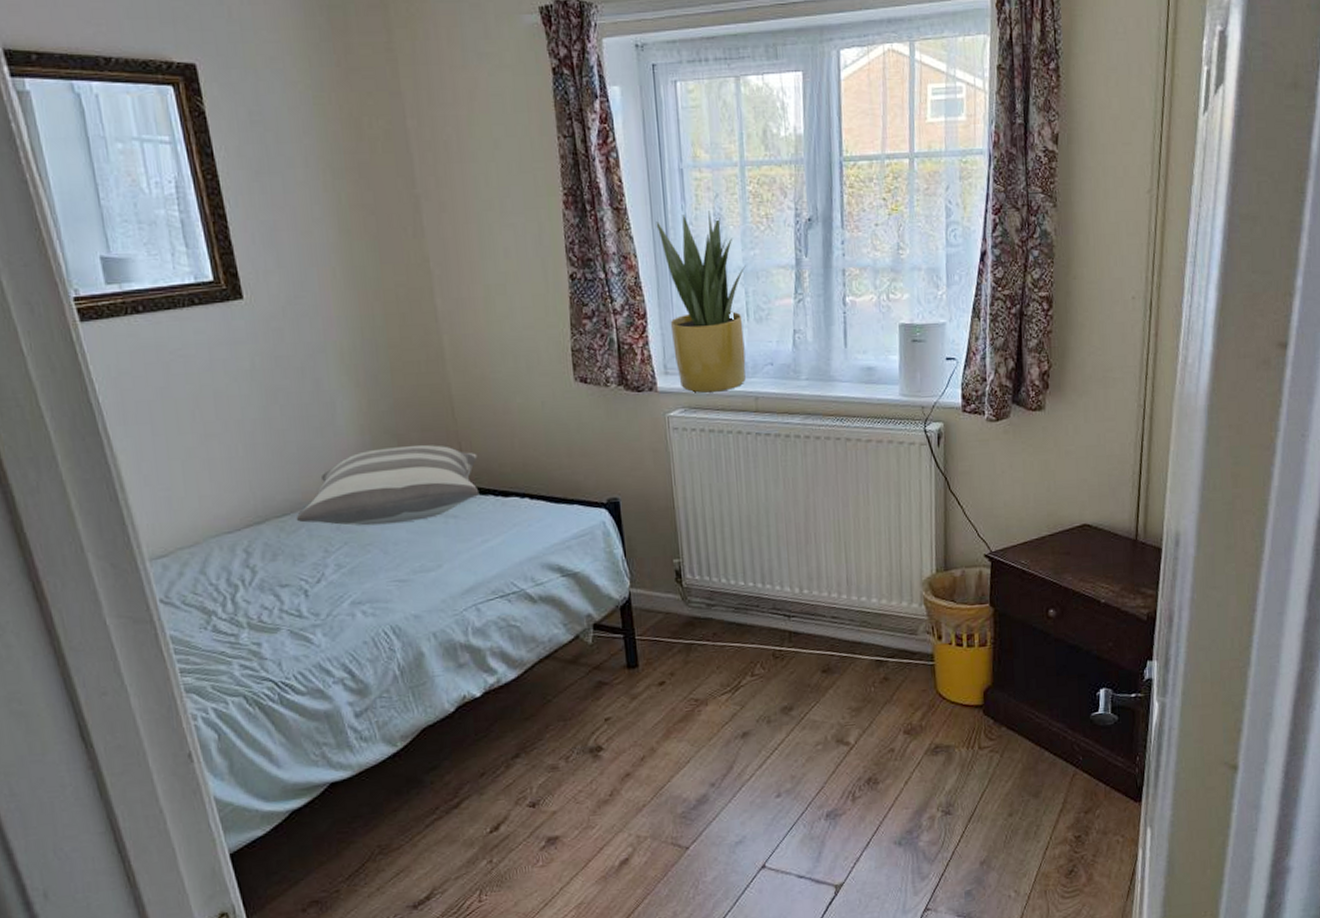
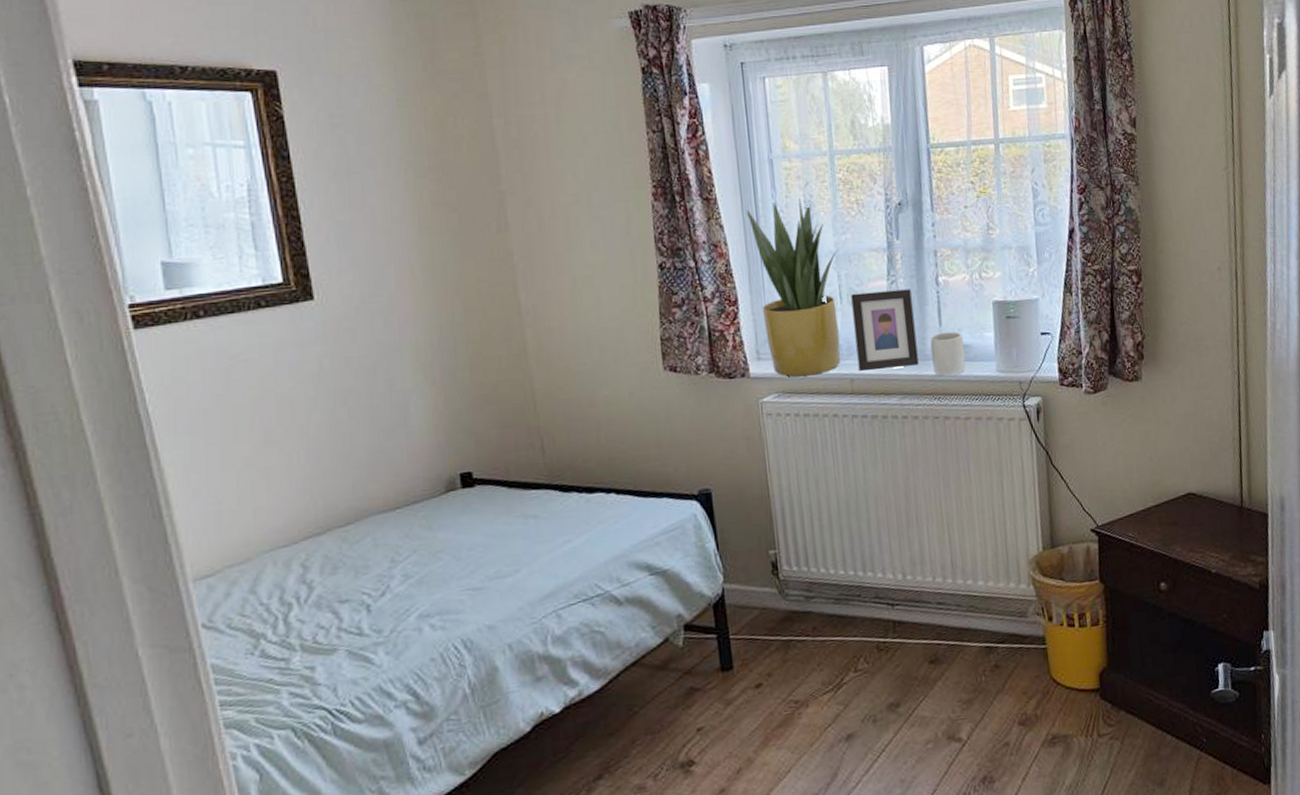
pillow: present [296,444,480,526] -> none [360,442,562,532]
picture frame: none [758,308,823,390] -> present [851,289,919,372]
mug: none [834,353,870,398] -> present [930,331,966,377]

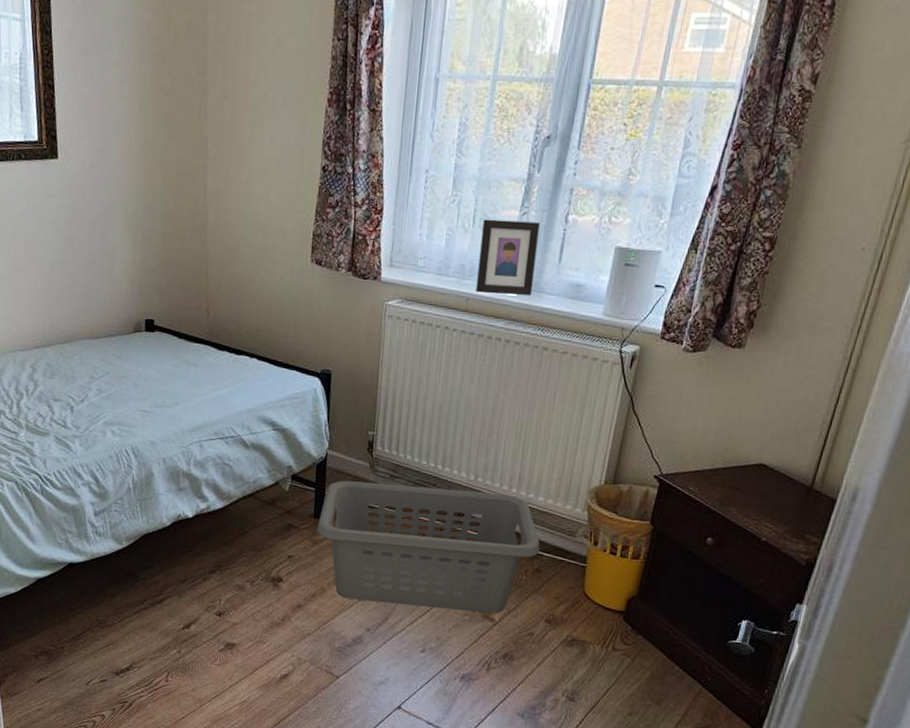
laundry basket: none [727,586,994,764] -> present [317,480,540,613]
planter: present [746,198,841,377] -> none [401,120,480,289]
mug: present [930,331,966,377] -> none [543,269,578,311]

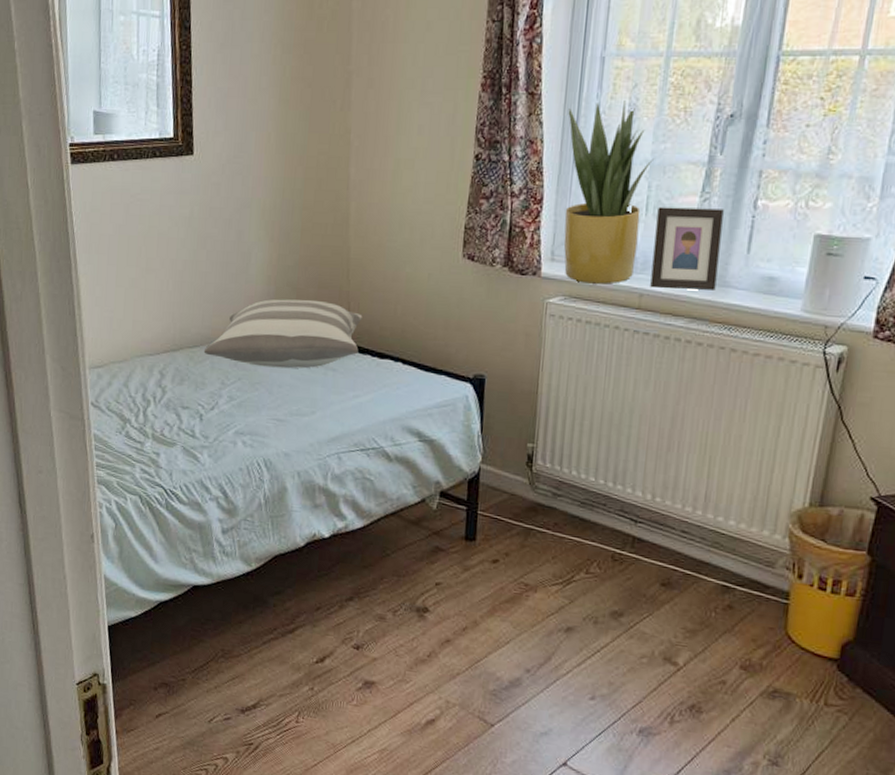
pillow: none [73,298,221,364] -> present [203,299,363,369]
laundry basket: present [317,480,540,613] -> none [468,498,732,657]
planter: none [401,120,480,289] -> present [563,100,654,284]

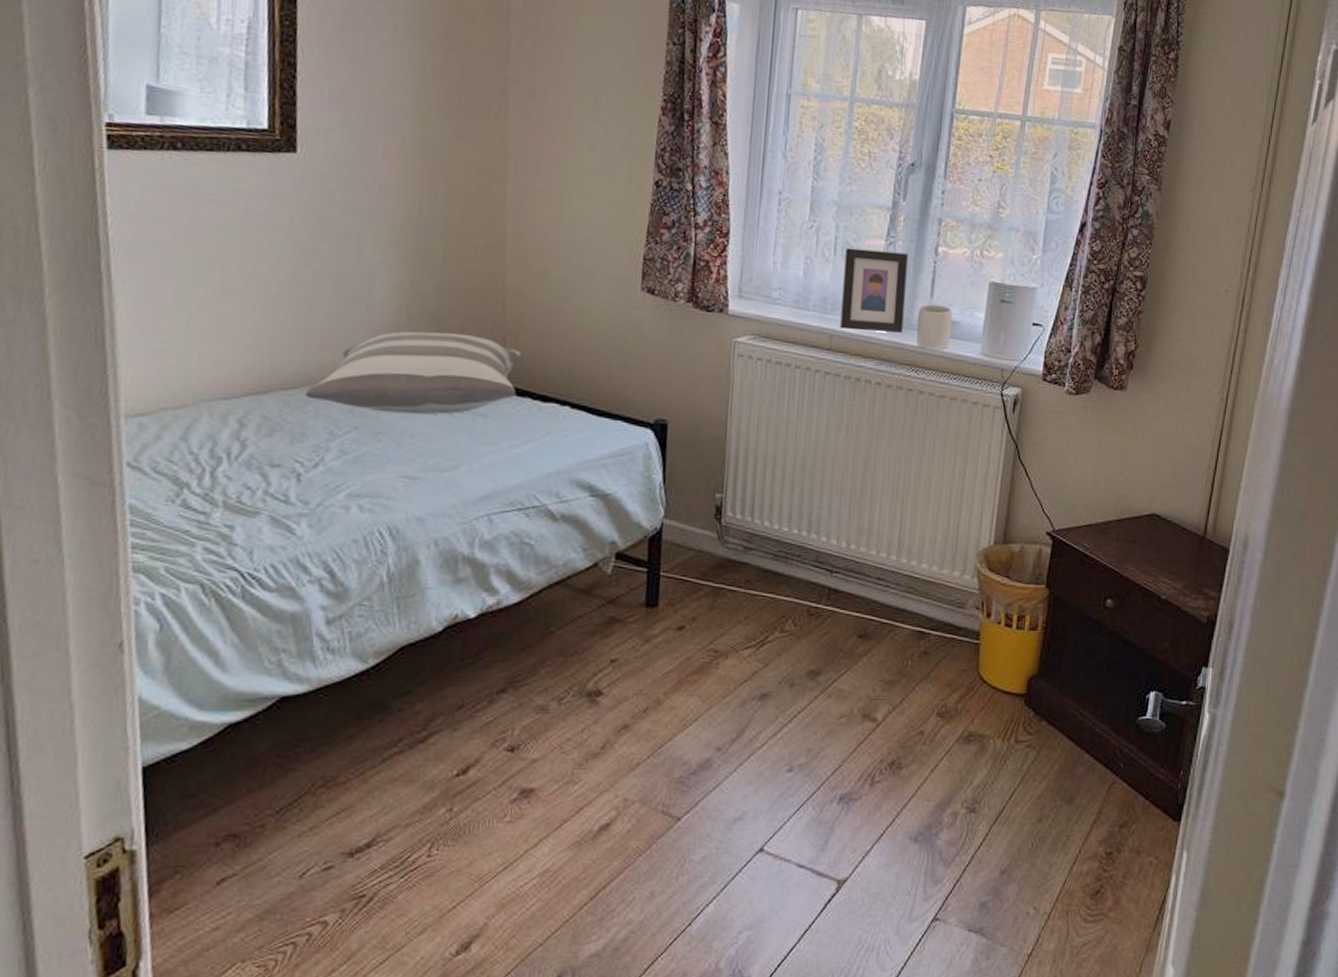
planter: present [563,100,654,284] -> none [751,139,841,324]
mug: none [730,260,771,308] -> present [916,304,952,351]

